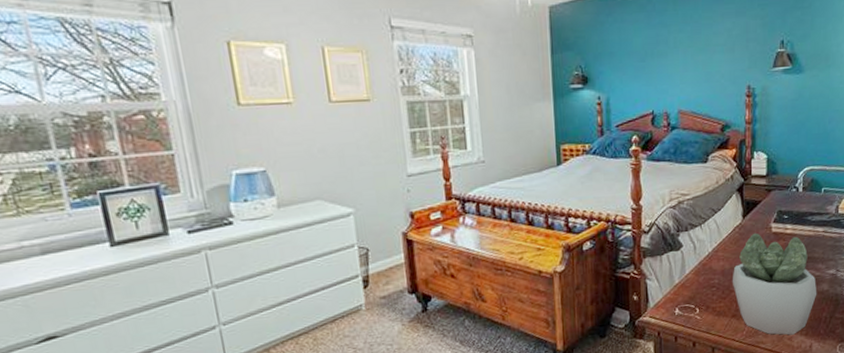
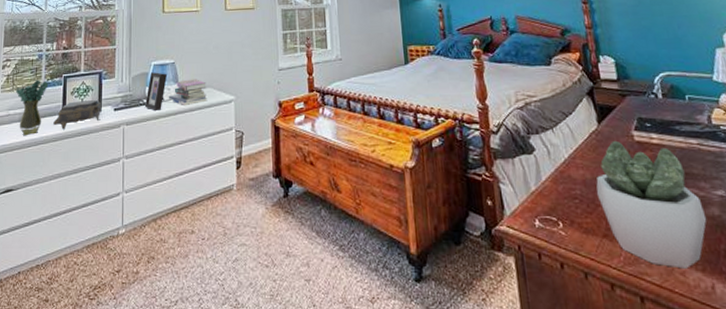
vase: none [21,197,82,271] -> present [15,78,51,135]
jewelry box: none [97,222,169,261] -> present [53,100,101,130]
picture frame: none [231,183,259,231] -> present [144,72,167,112]
books: none [263,190,318,224] -> present [168,79,208,106]

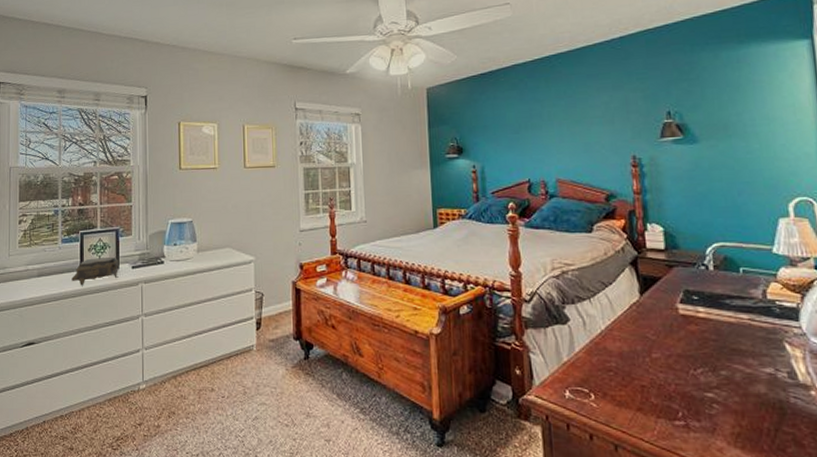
vase: present [15,78,51,135] -> none [33,234,68,290]
picture frame: present [144,72,167,112] -> none [162,230,184,270]
books: present [168,79,208,106] -> none [186,238,227,266]
succulent plant: present [596,140,707,269] -> none [633,313,752,445]

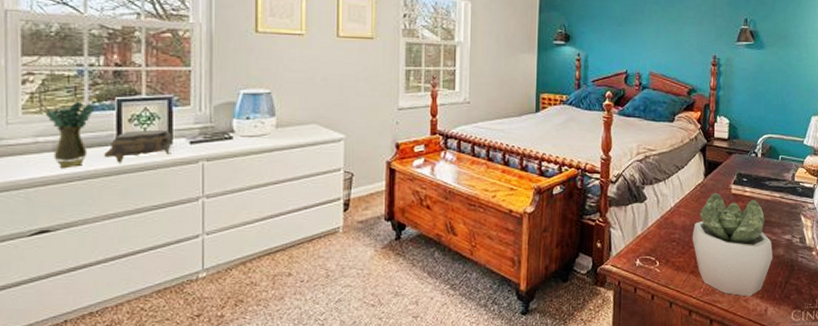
vase: none [33,234,68,290] -> present [44,100,99,167]
succulent plant: none [633,313,752,445] -> present [691,192,773,297]

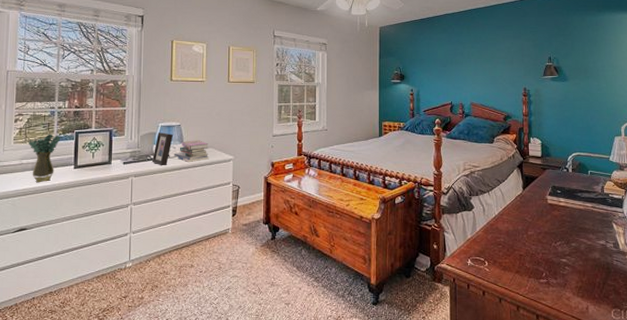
jewelry box: present [104,130,171,163] -> none [65,154,111,179]
picture frame: none [230,102,260,147] -> present [151,132,173,166]
books: none [261,113,312,143] -> present [173,140,209,163]
succulent plant: present [691,192,773,297] -> none [515,202,590,295]

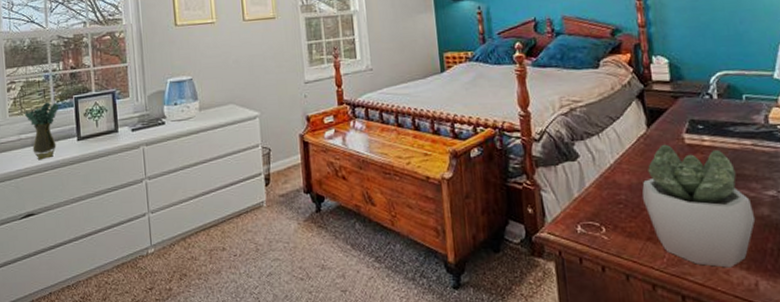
picture frame: present [151,132,173,166] -> none [163,89,185,131]
books: present [173,140,209,163] -> none [188,95,231,124]
succulent plant: none [515,202,590,295] -> present [641,144,756,268]

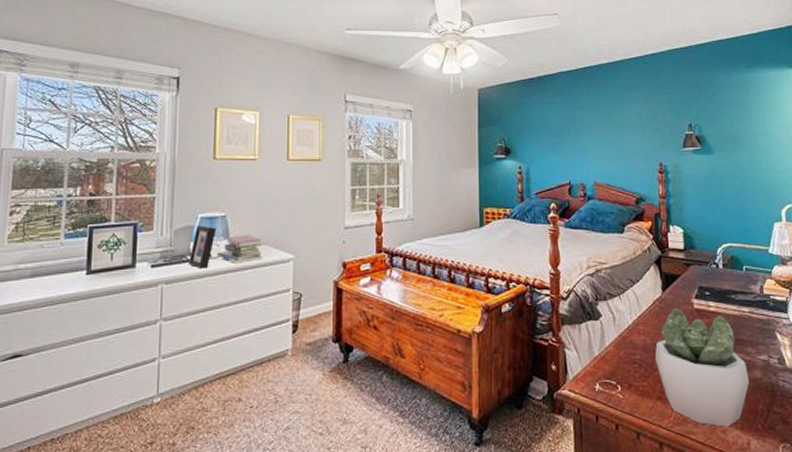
vase: present [24,100,62,159] -> none [26,228,73,293]
picture frame: none [163,89,185,131] -> present [188,226,216,269]
books: none [188,95,231,124] -> present [216,235,263,265]

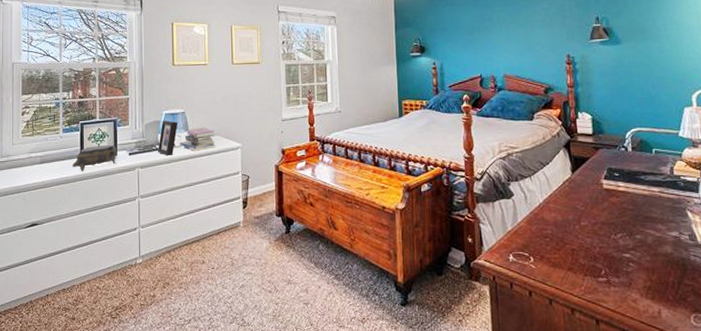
jewelry box: none [75,255,135,288] -> present [72,145,117,171]
succulent plant: present [654,308,750,427] -> none [565,188,660,297]

